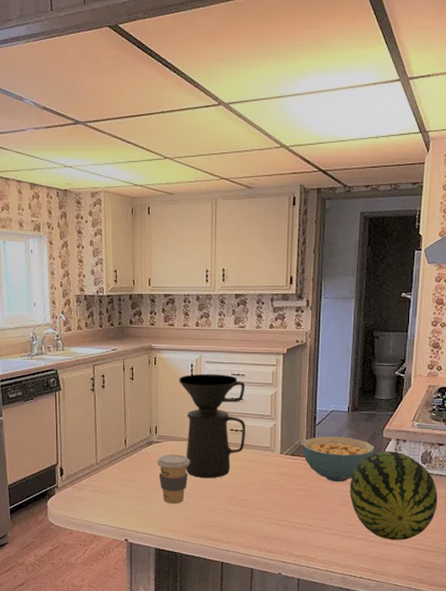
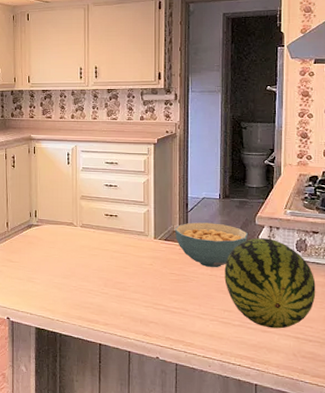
coffee cup: present [156,454,190,504] -> none [36,237,68,285]
coffee maker: present [179,373,246,479] -> none [56,162,120,261]

